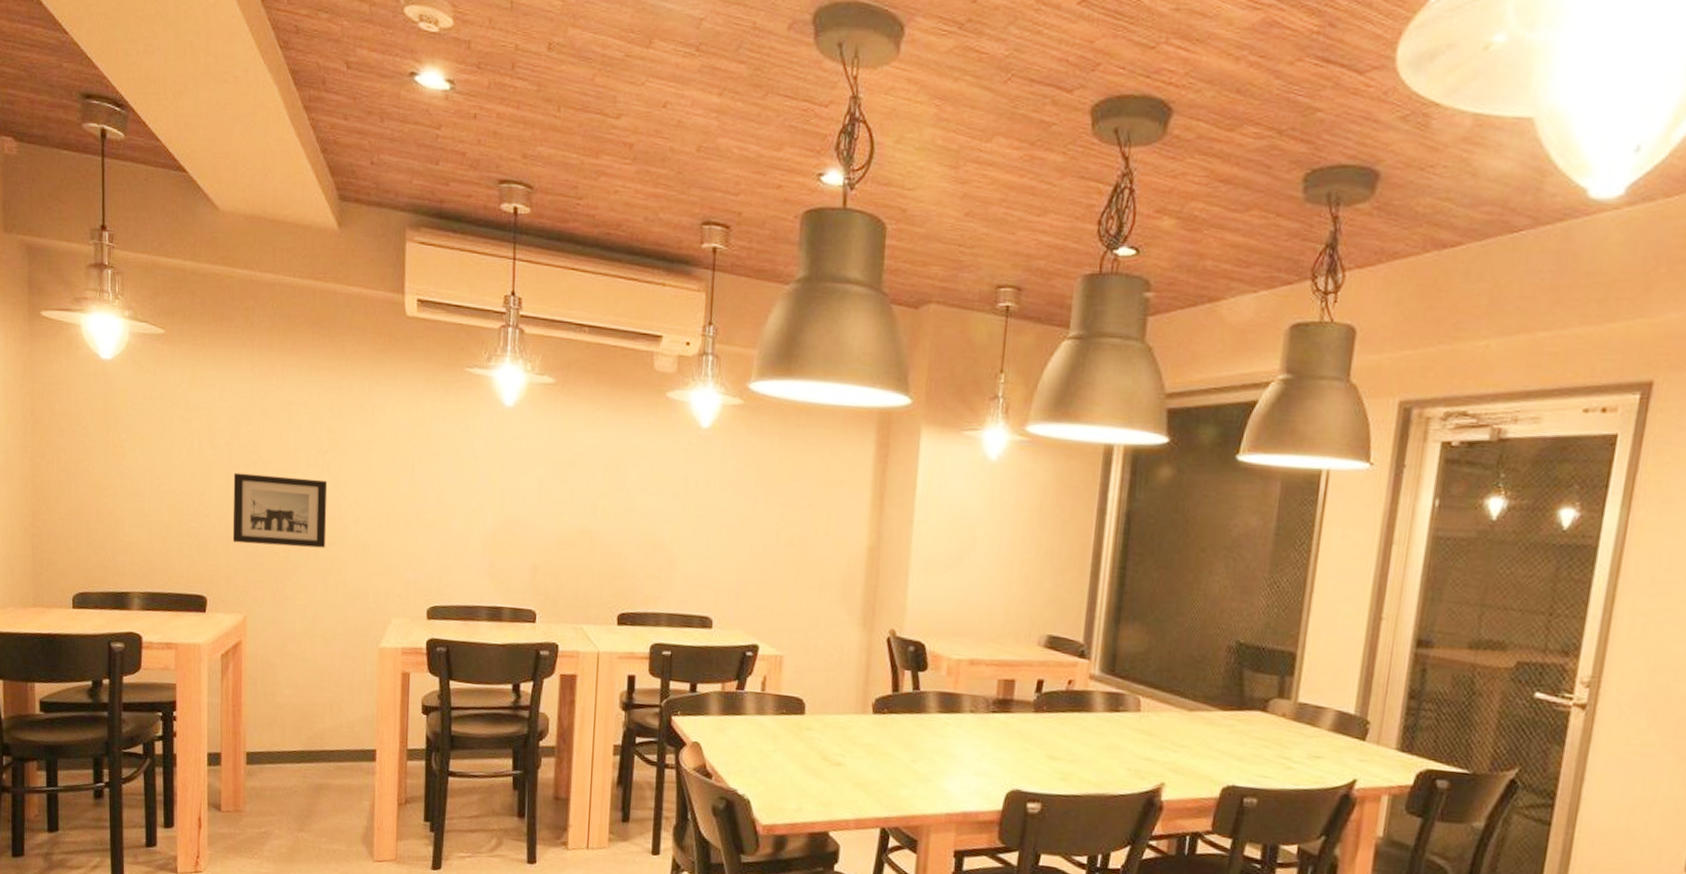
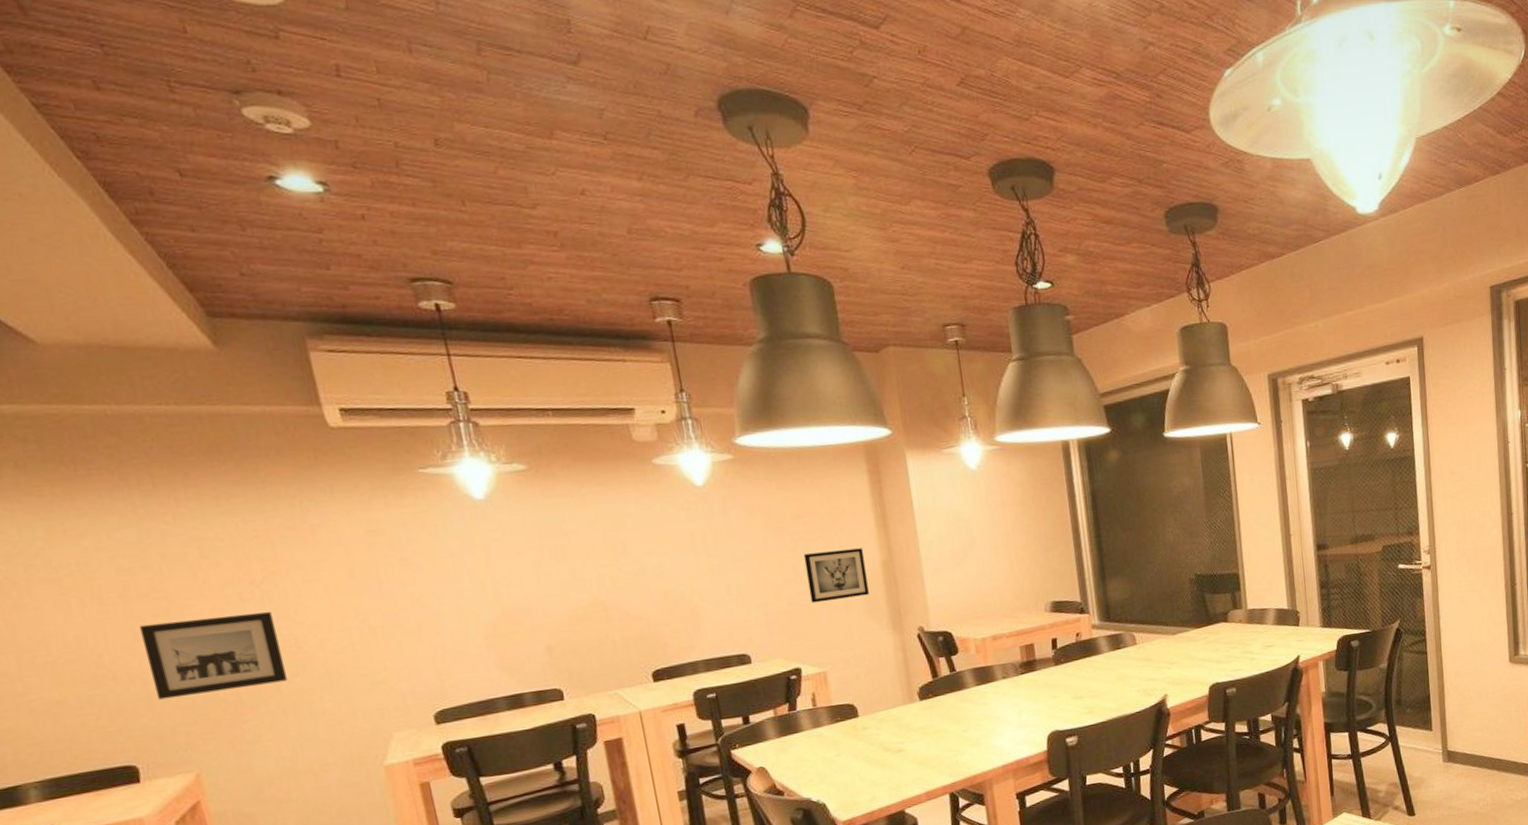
wall art: none [785,522,852,582] -> present [803,548,869,603]

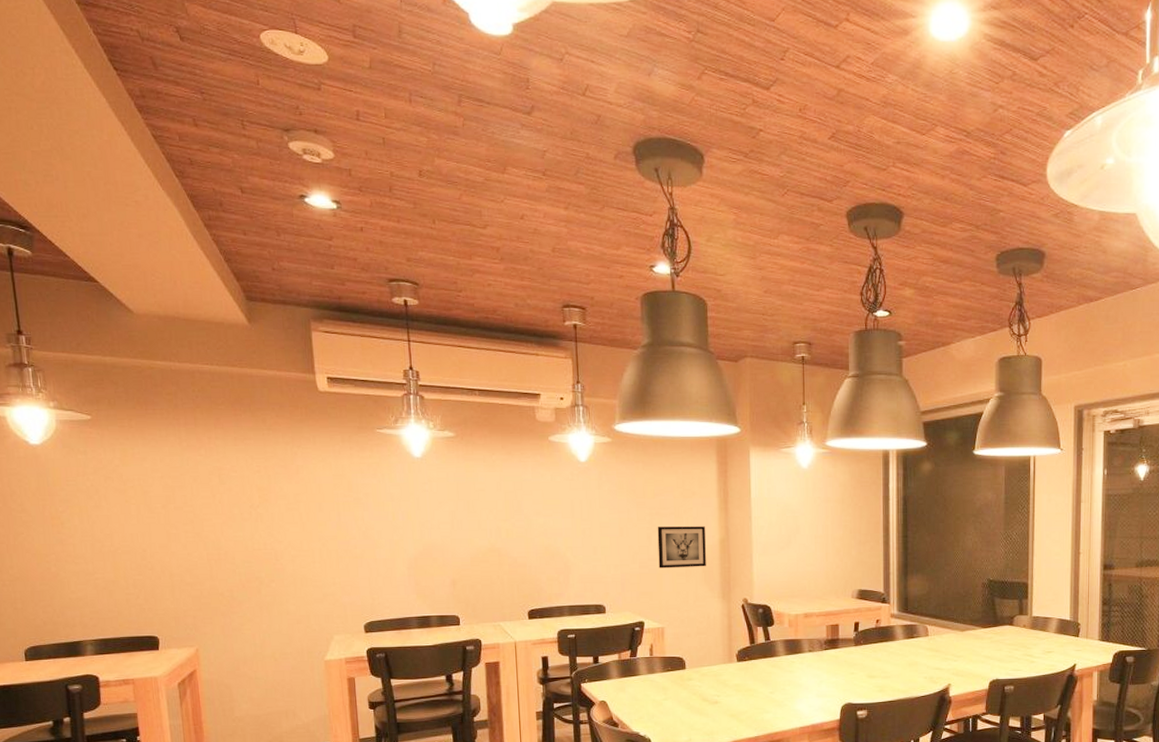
wall art: present [139,611,288,700] -> none [172,529,267,589]

